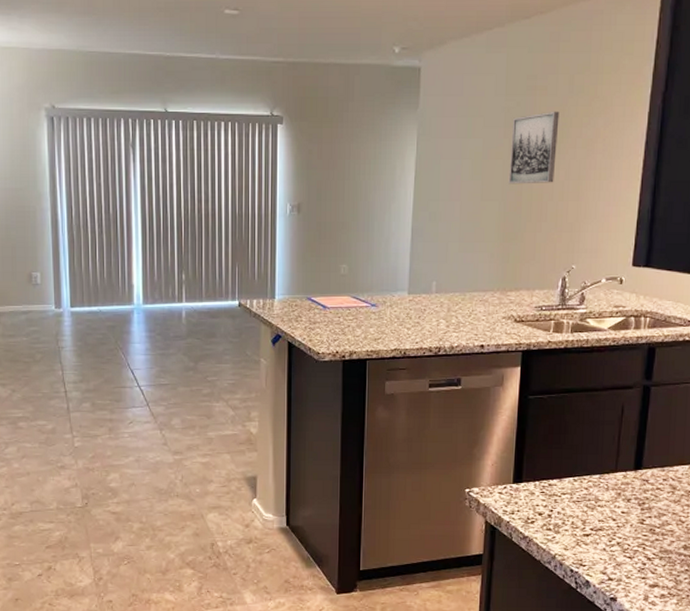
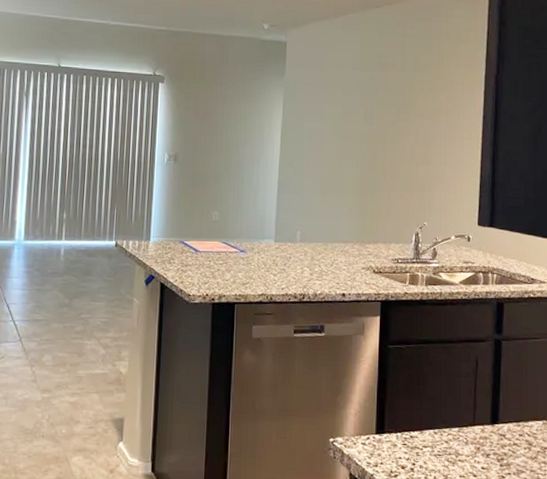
wall art: present [508,111,560,184] -> none [365,85,408,147]

